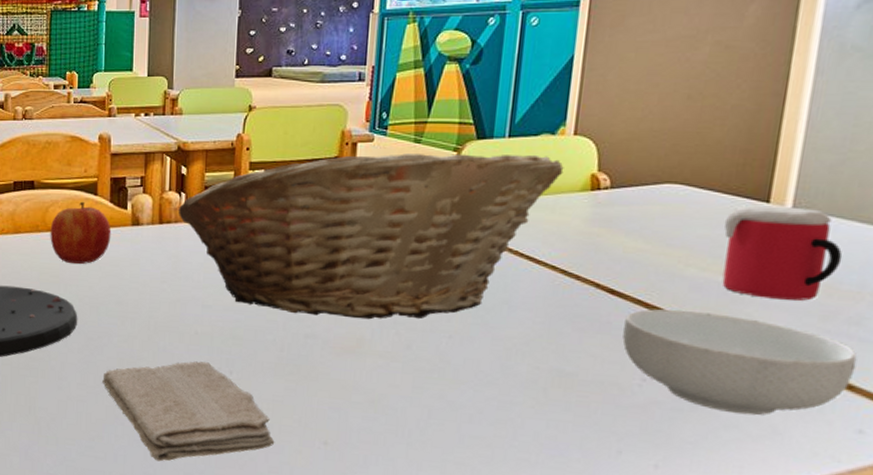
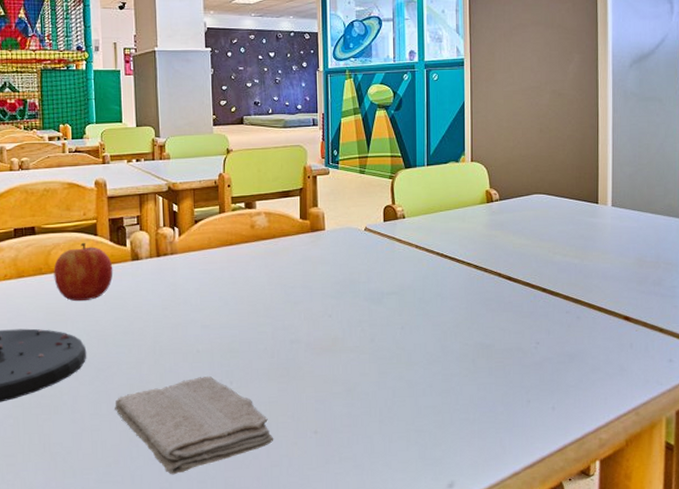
fruit basket: present [178,154,564,320] -> none [172,178,467,324]
cereal bowl: present [622,309,857,416] -> none [520,287,662,360]
mug: present [722,205,843,301] -> none [573,205,645,273]

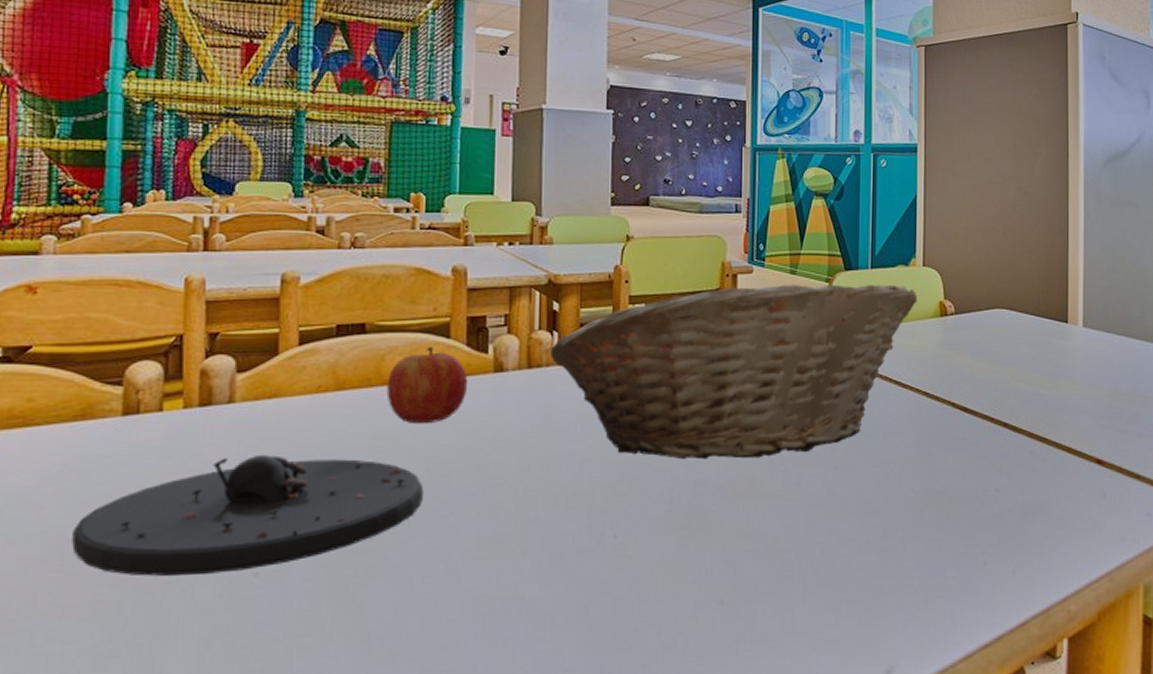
washcloth: present [115,376,274,475] -> none [457,527,668,661]
fruit basket: none [172,178,467,324] -> present [549,284,918,460]

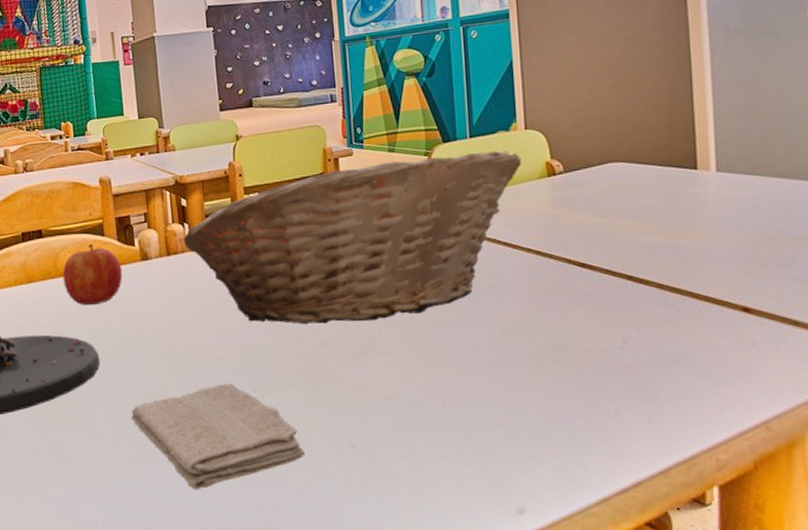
washcloth: none [457,527,668,661] -> present [131,384,306,490]

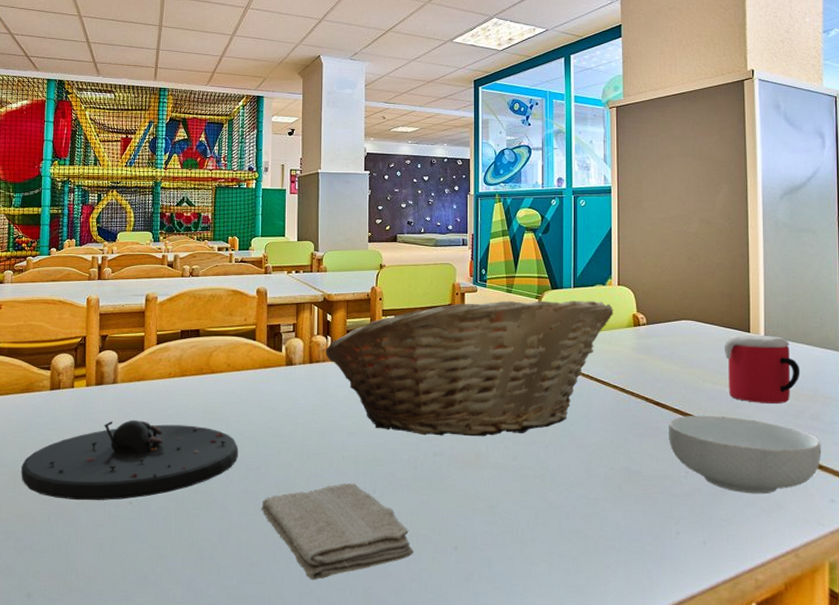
apple: present [62,243,123,306] -> none [213,346,268,402]
cereal bowl: none [598,273,796,362] -> present [669,415,821,495]
mug: none [664,170,766,254] -> present [724,334,800,404]

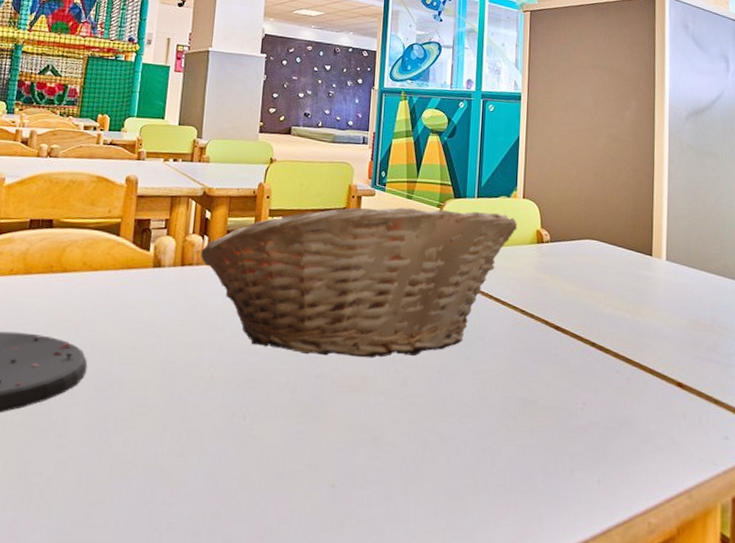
washcloth: present [261,483,414,581] -> none [109,408,285,524]
cereal bowl: present [669,415,821,495] -> none [567,342,717,430]
mug: present [724,334,800,404] -> none [626,258,700,333]

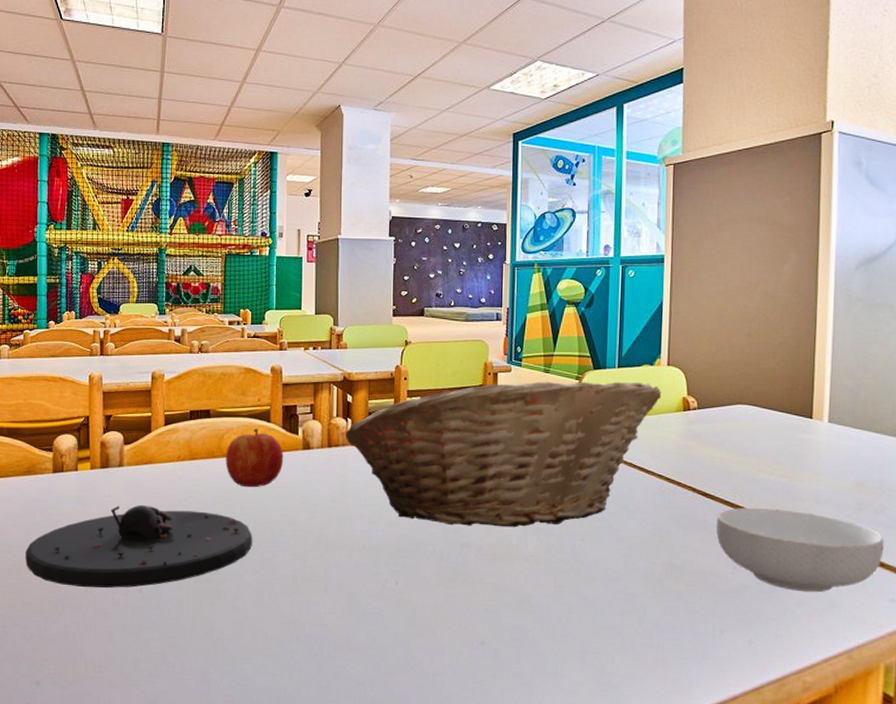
apple: none [64,242,132,308] -> present [225,428,284,488]
cereal bowl: none [567,342,717,430] -> present [716,507,884,593]

